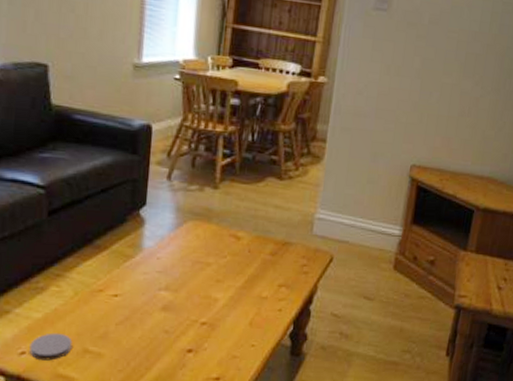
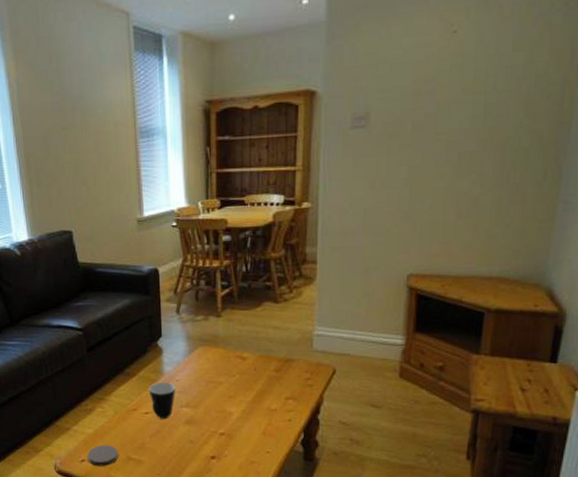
mug: none [121,259,155,304] -> present [148,382,175,419]

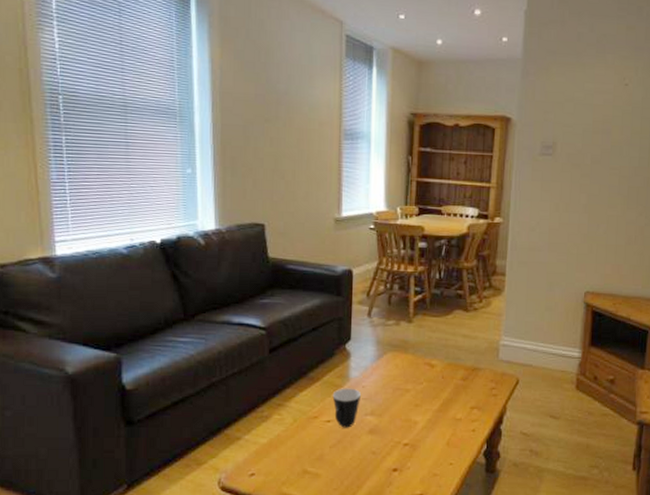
coaster: present [87,444,119,466] -> none [258,456,294,481]

